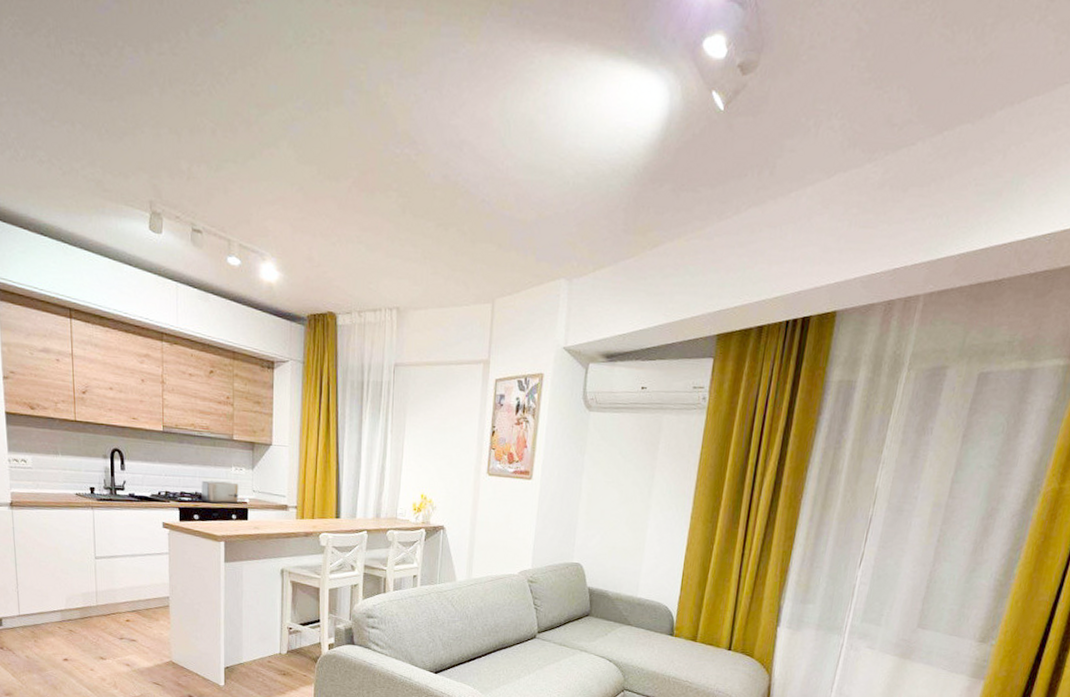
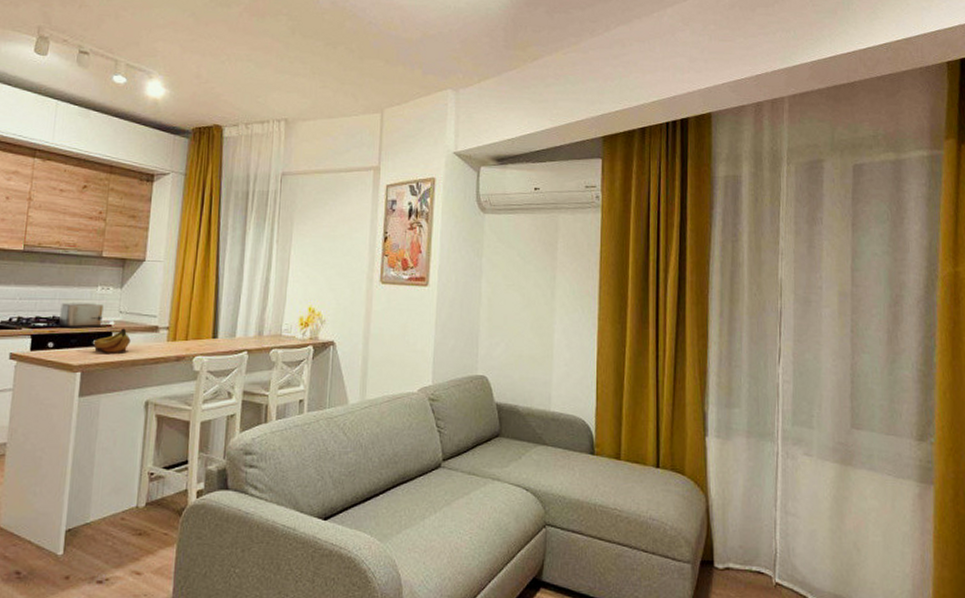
fruit: none [232,505,264,528] -> present [93,328,131,355]

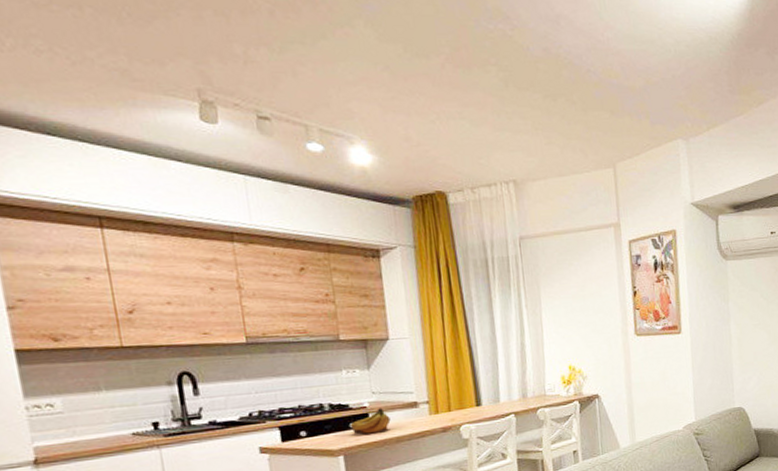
toaster: present [58,303,104,330] -> none [305,387,356,416]

